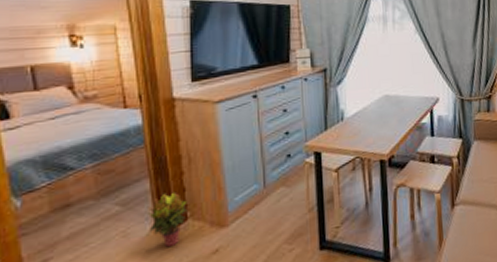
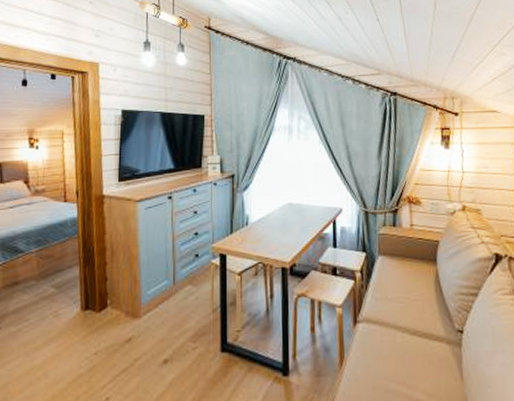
potted plant: present [146,191,187,248] -> none [75,280,108,332]

